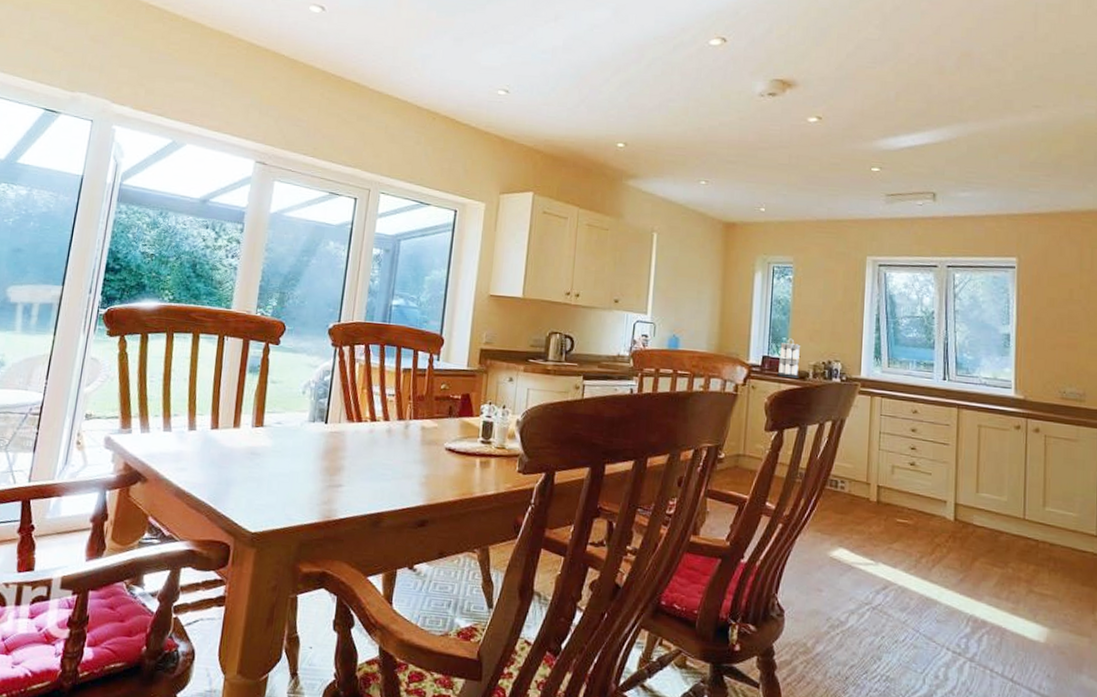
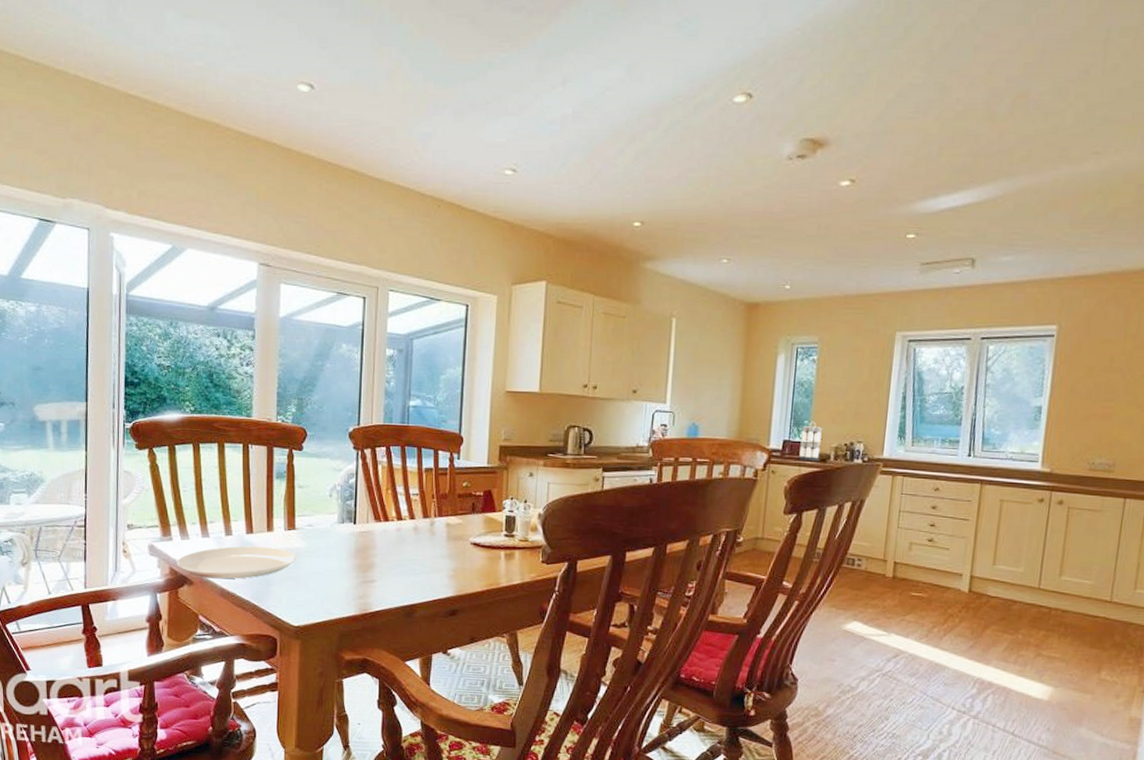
plate: none [132,442,262,478] -> present [177,546,297,579]

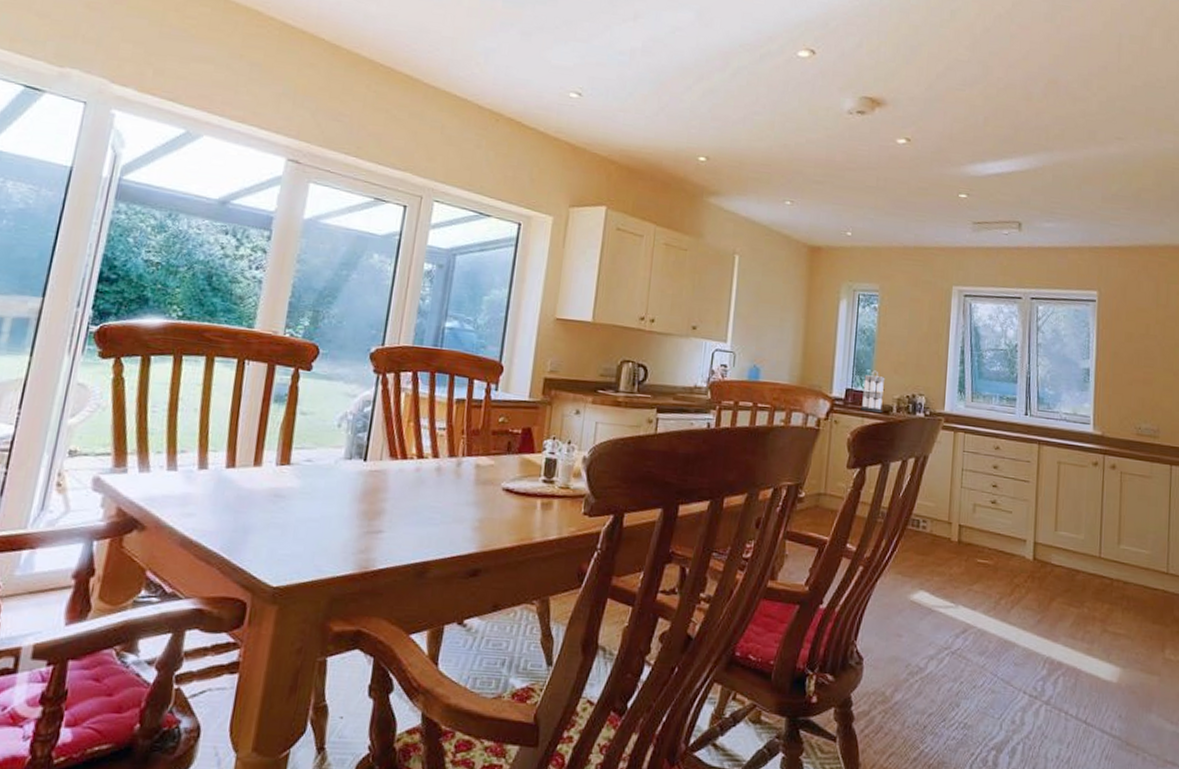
plate: present [177,546,297,579] -> none [127,483,287,525]

